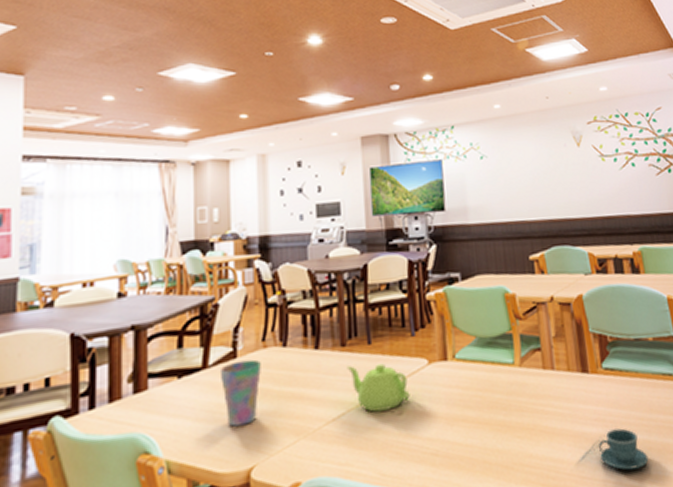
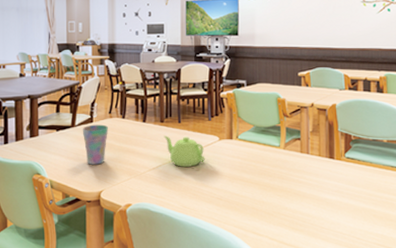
teacup: present [598,428,649,470] -> none [335,199,372,227]

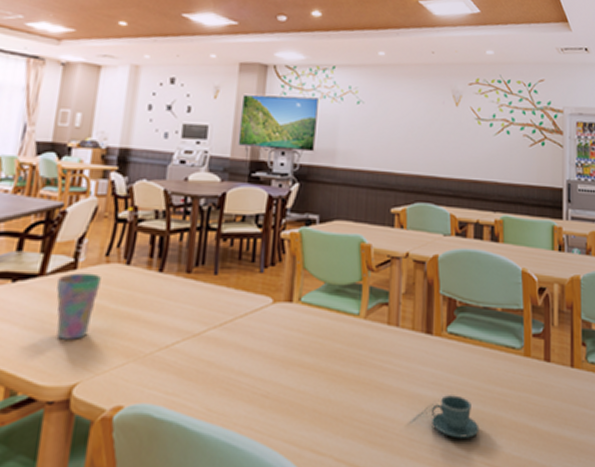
teapot: present [164,136,205,167] -> none [188,294,249,344]
teacup: none [335,199,372,227] -> present [430,395,480,438]

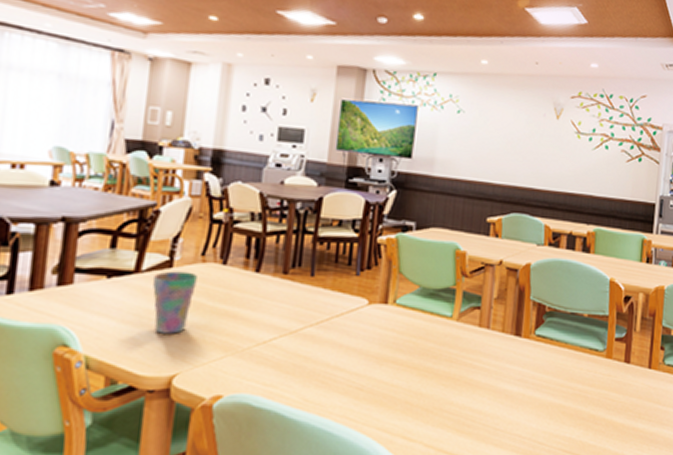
teacup: present [430,395,480,438] -> none [515,391,560,429]

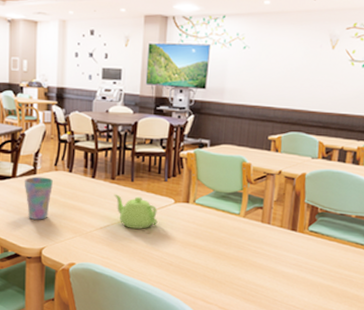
teapot: none [285,294,345,341] -> present [114,194,158,229]

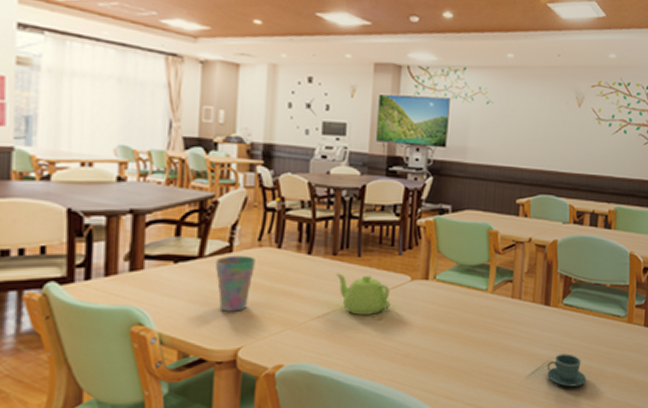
teacup: none [291,273,328,303] -> present [546,354,587,387]

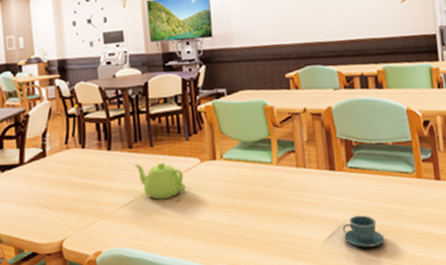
cup: present [215,255,255,312] -> none [33,158,66,209]

